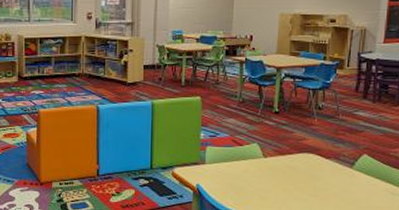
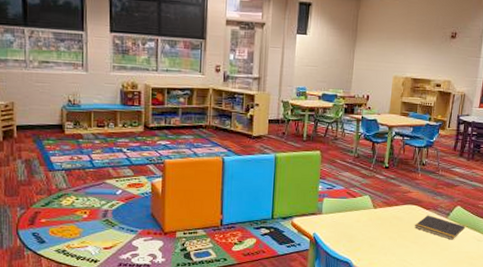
notepad: none [313,164,375,193] -> present [415,215,466,240]

